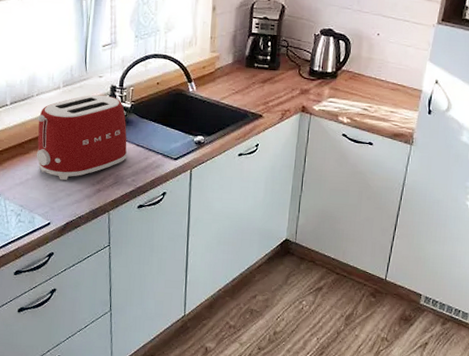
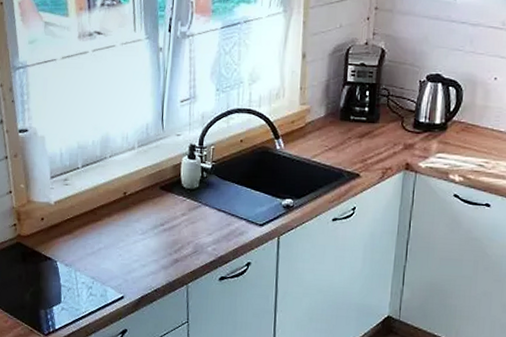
toaster: present [37,94,127,181] -> none [110,155,208,250]

